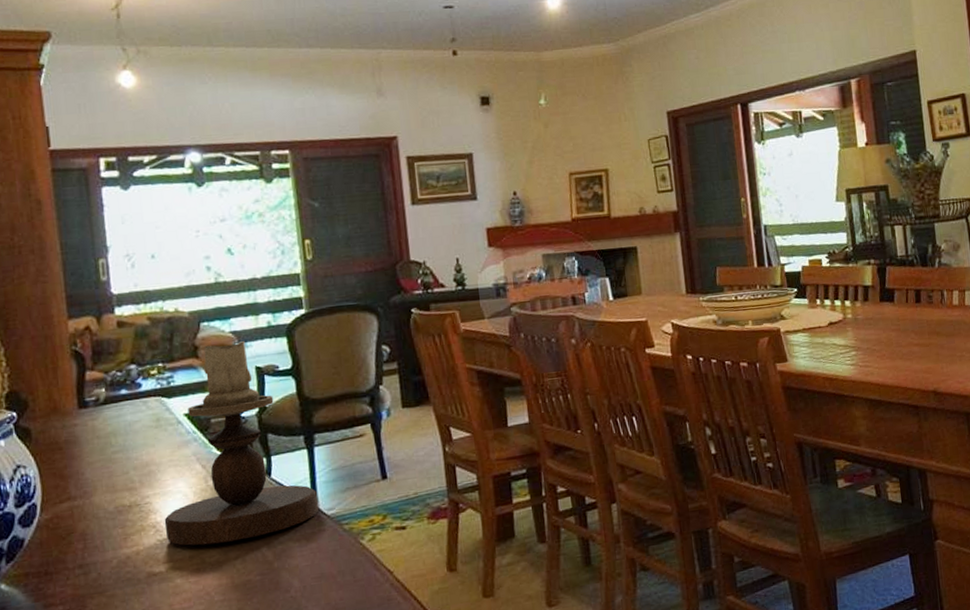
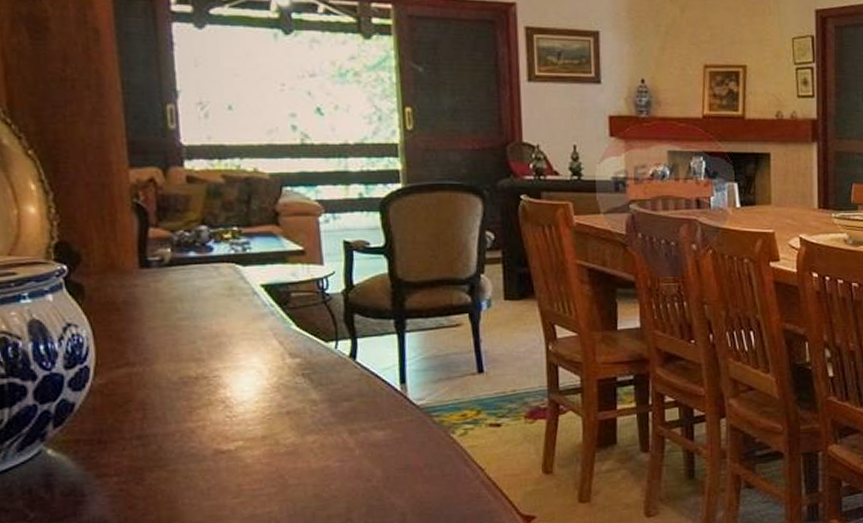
candlestick: present [164,341,319,546] -> none [234,212,407,426]

